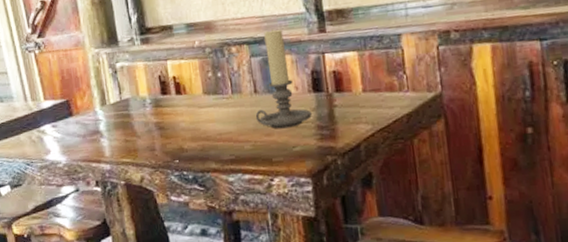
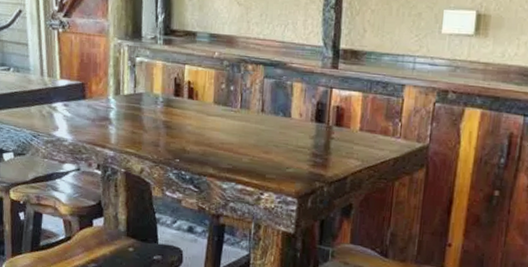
candle holder: present [255,28,312,129] -> none [258,55,310,150]

